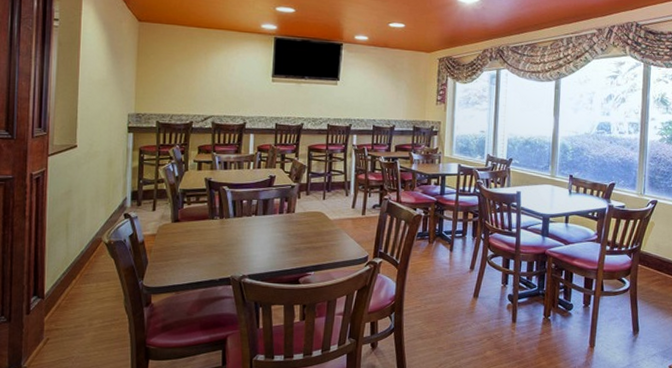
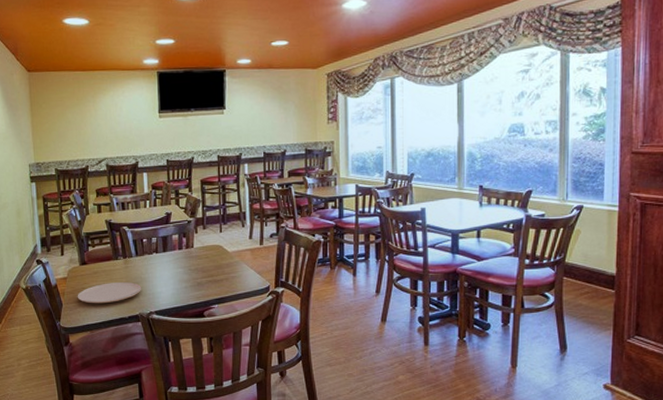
plate: none [165,242,236,264] -> present [77,281,141,304]

